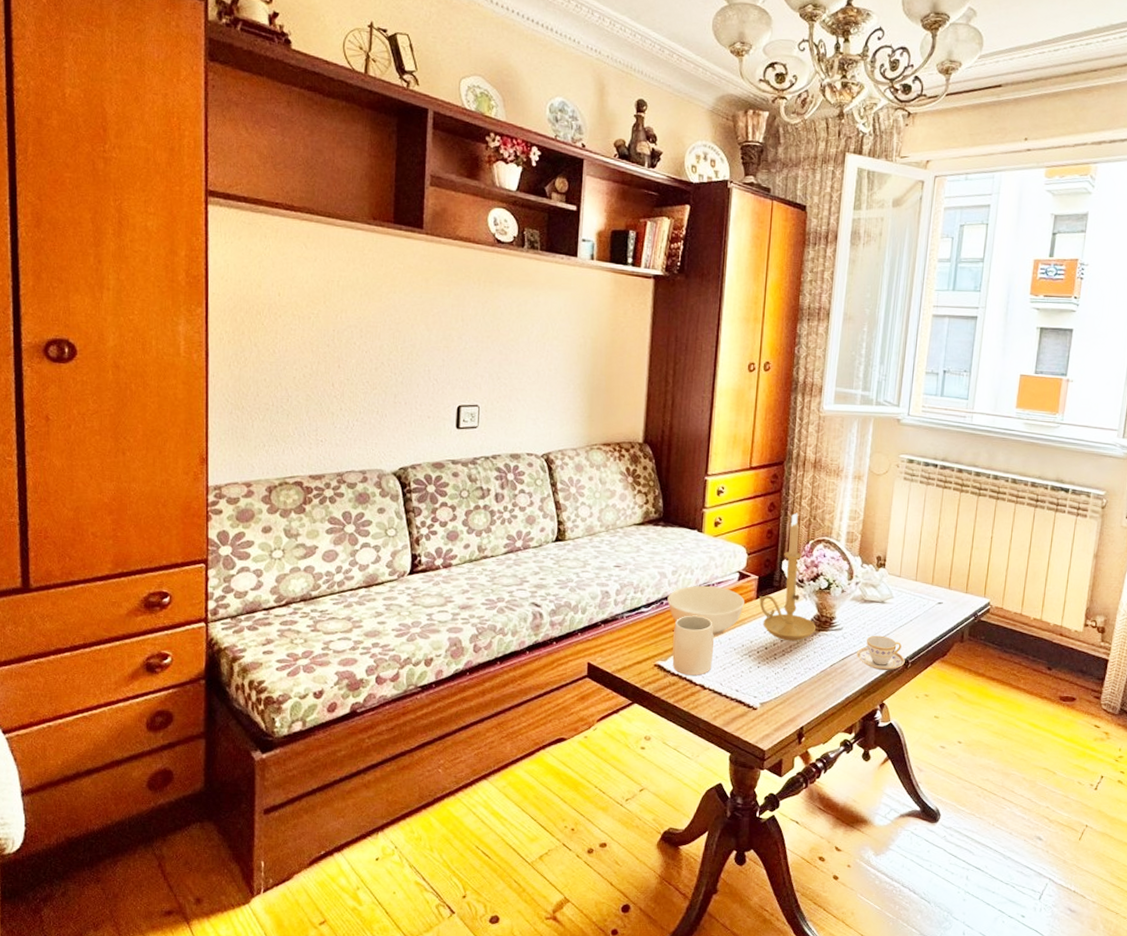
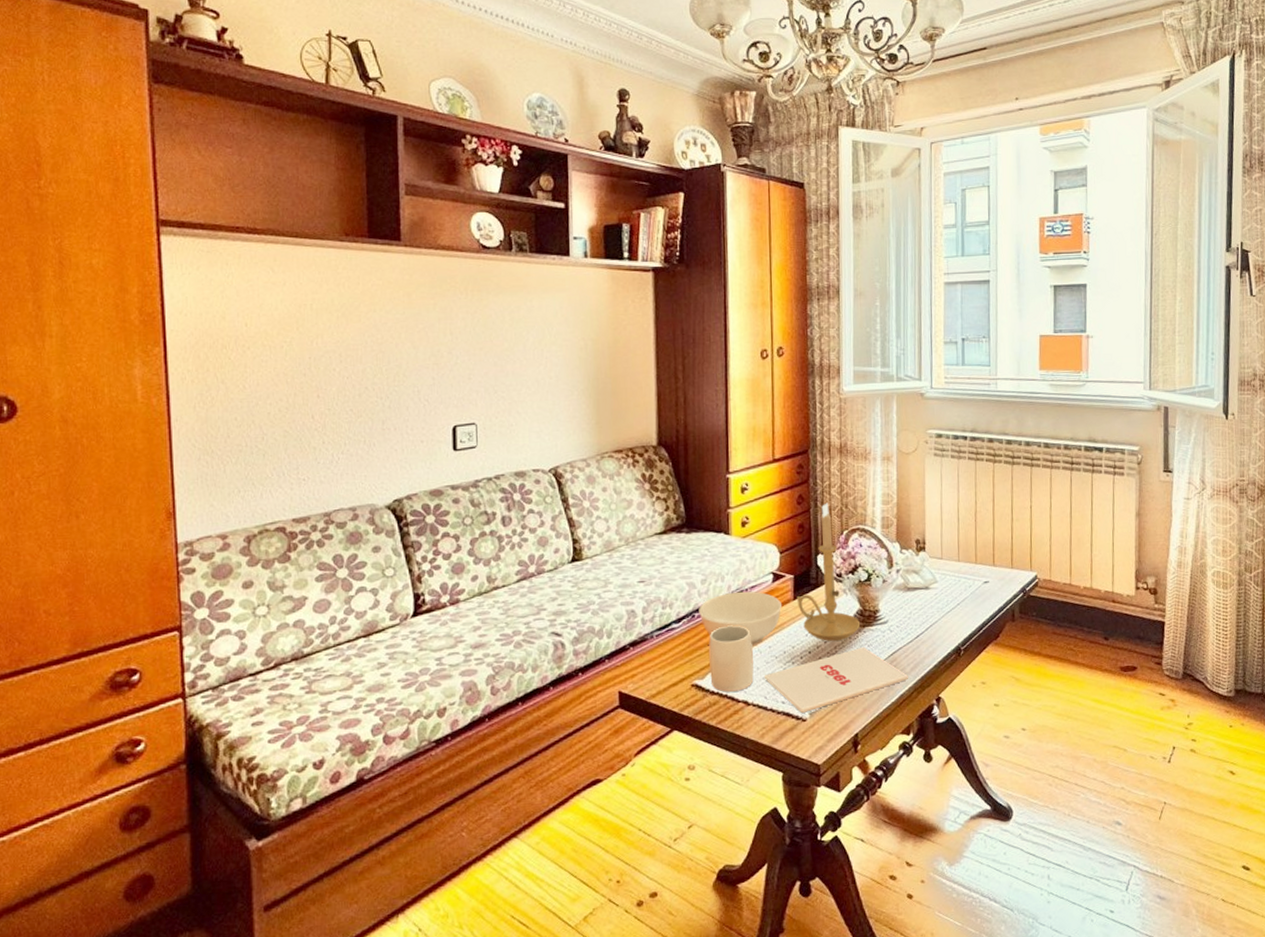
magazine: none [721,649,856,702] -> present [764,647,908,713]
teacup: present [857,635,905,671] -> none [906,624,957,662]

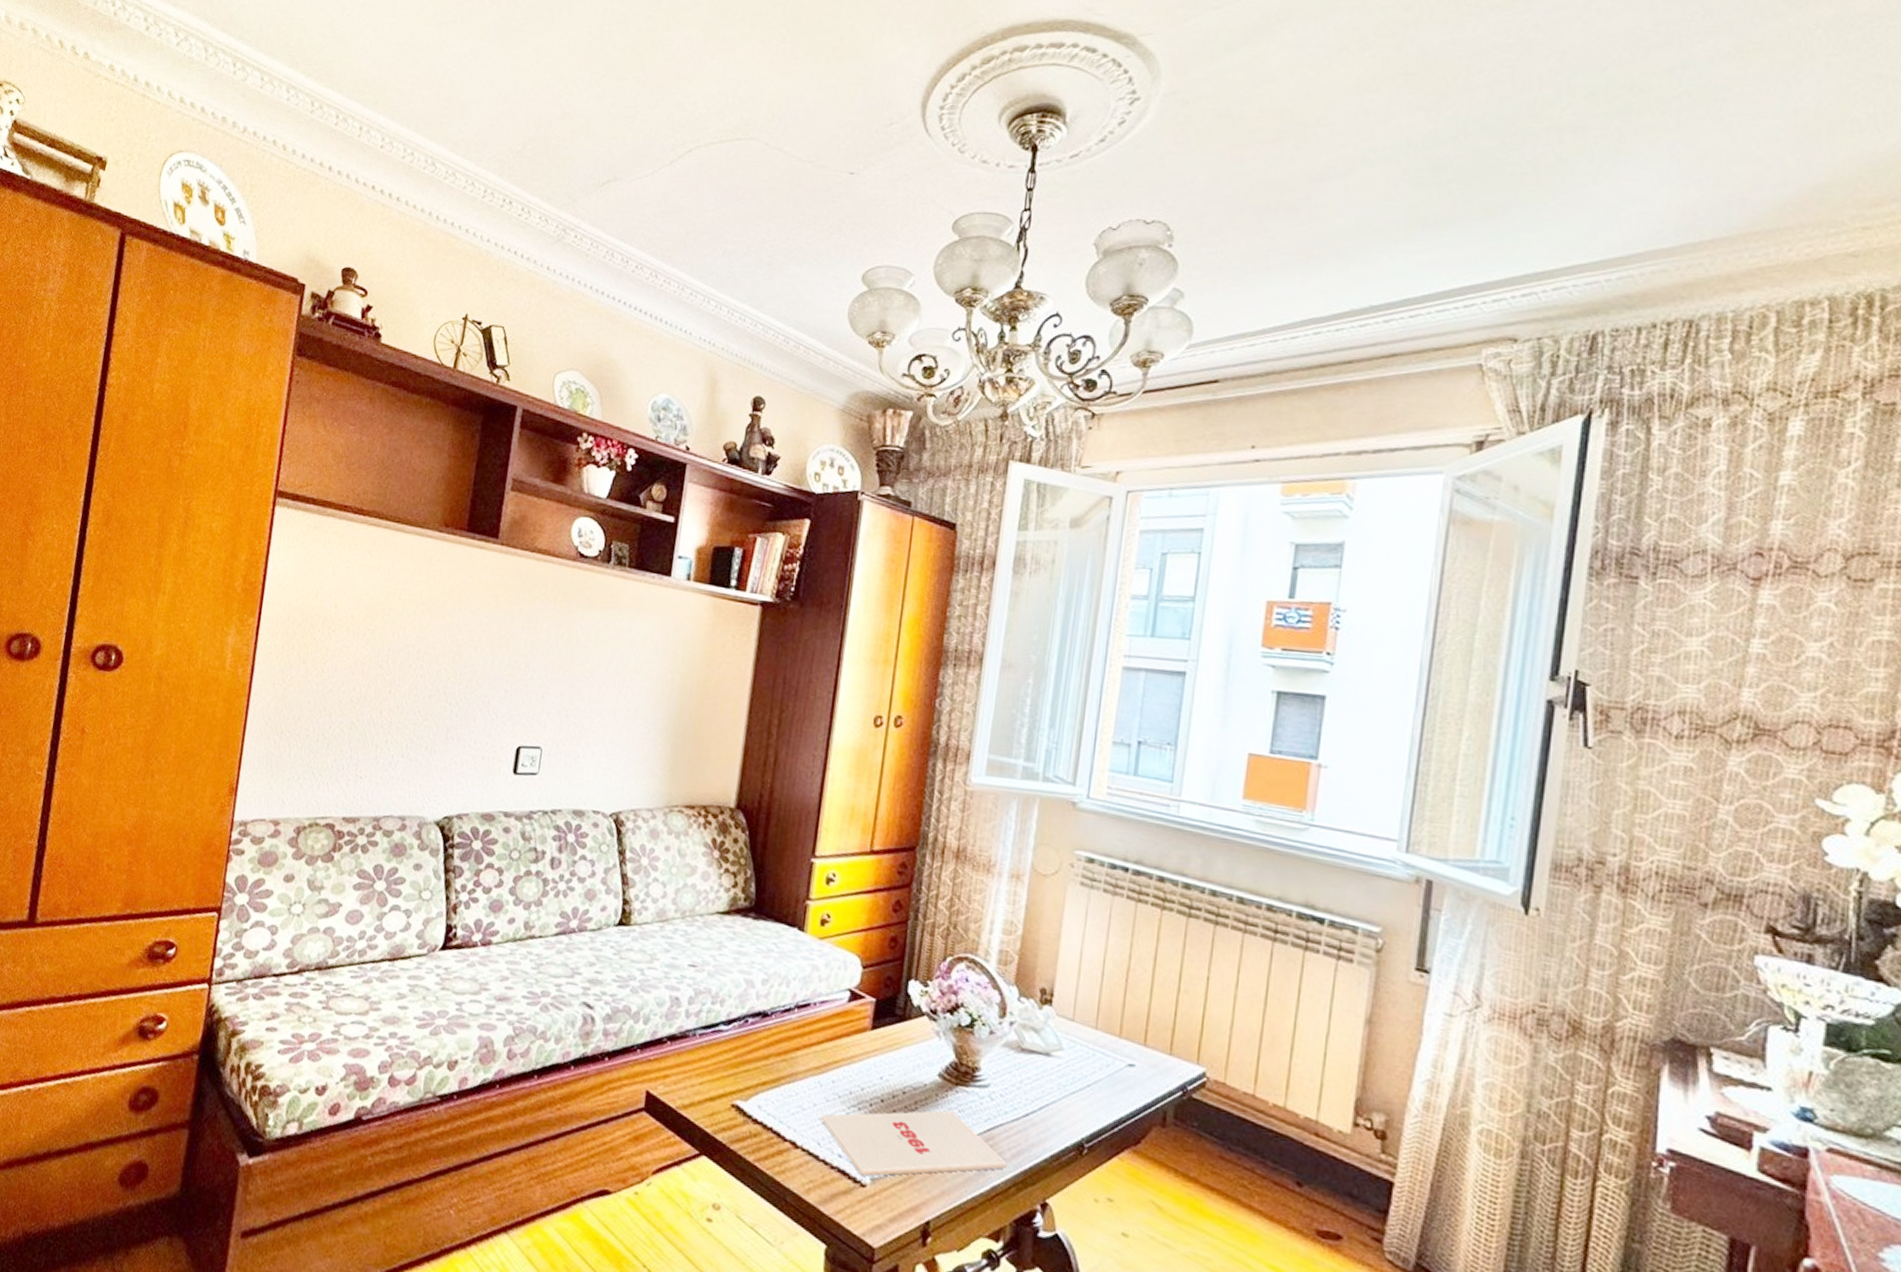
bowl: present [699,591,783,645] -> none [753,1002,857,1075]
mug: present [708,625,754,692] -> none [755,1041,813,1128]
candle holder: present [796,502,861,641] -> none [875,917,953,1096]

